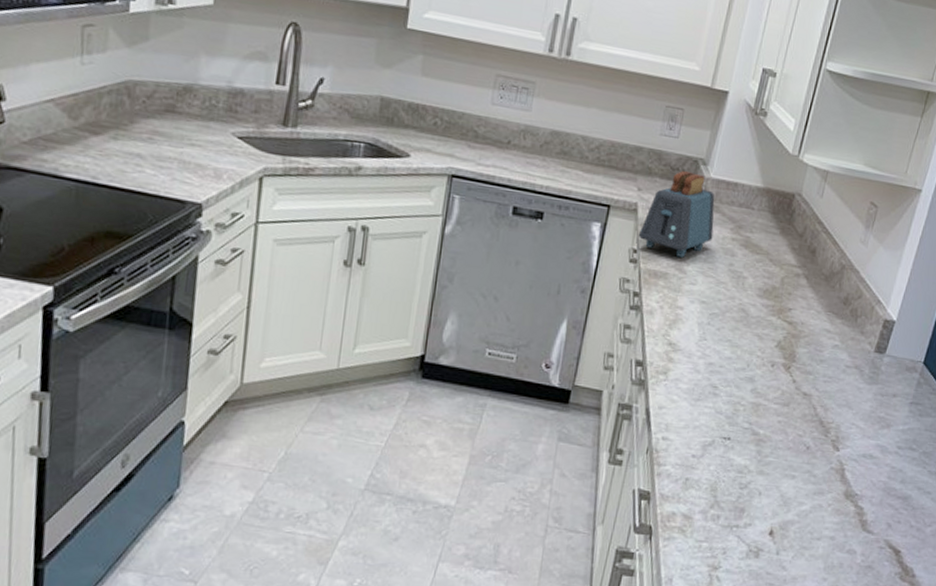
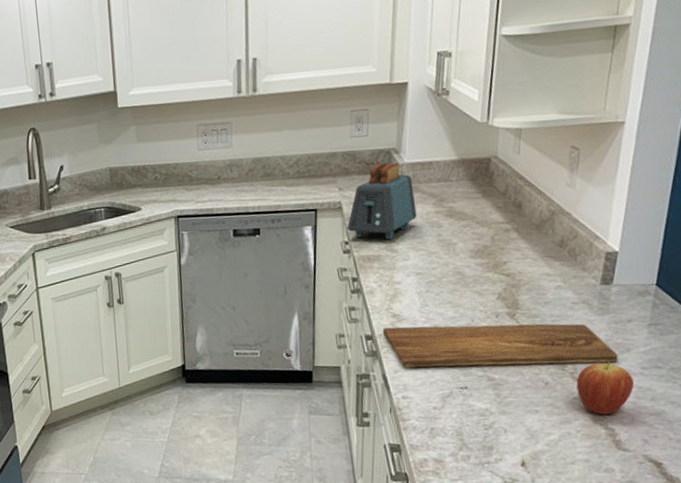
cutting board: none [654,356,879,437] -> present [382,323,618,368]
fruit: none [835,434,888,491] -> present [576,362,634,415]

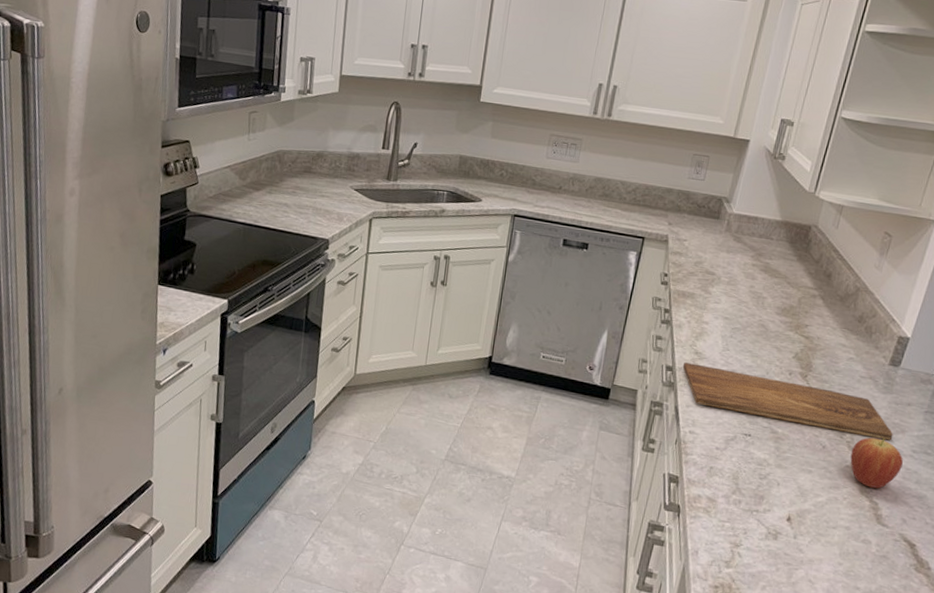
toaster: present [347,162,417,240] -> none [669,208,737,281]

